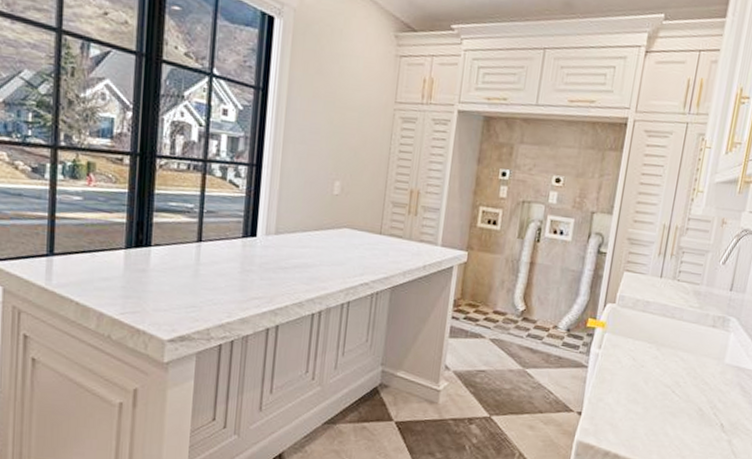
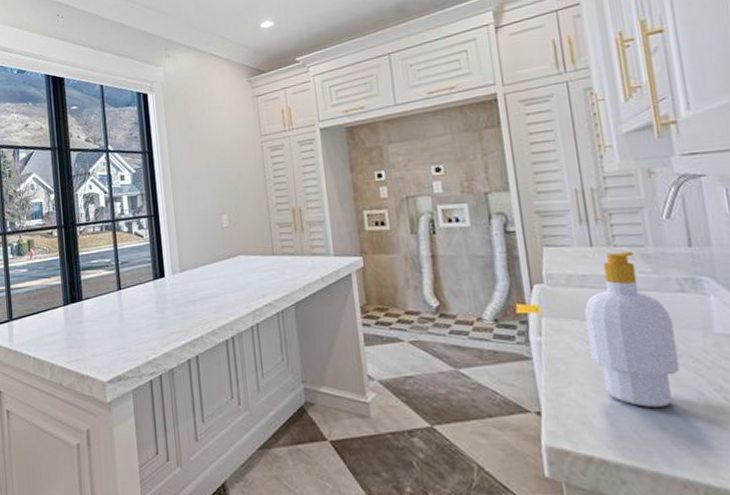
soap bottle: none [632,285,700,417] -> present [584,251,680,407]

